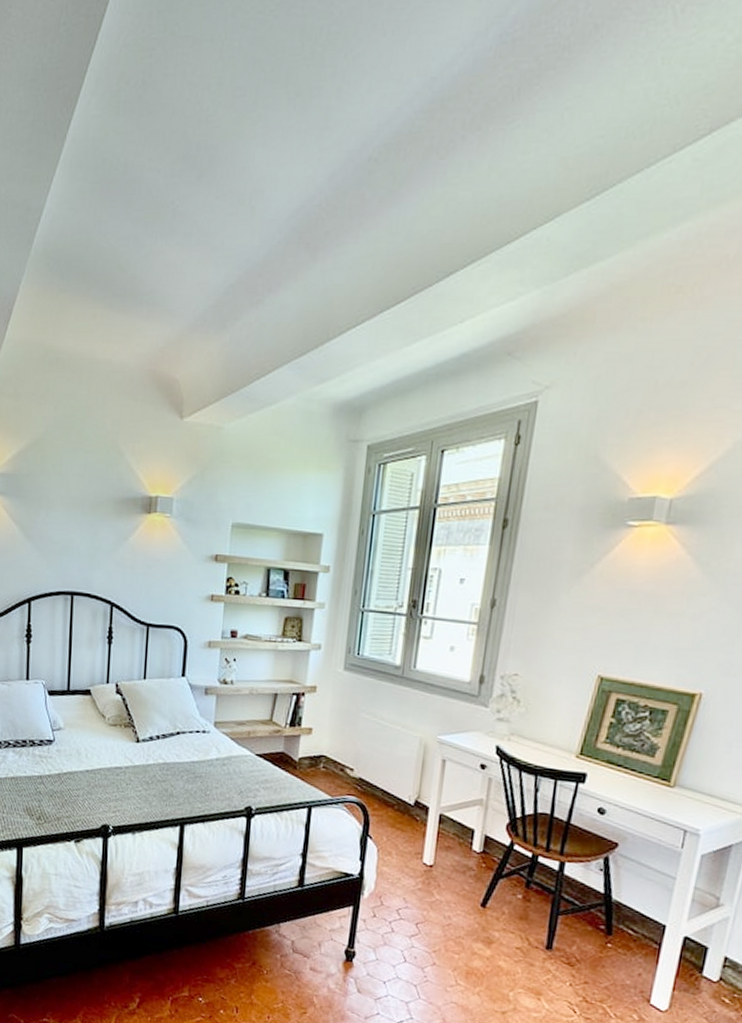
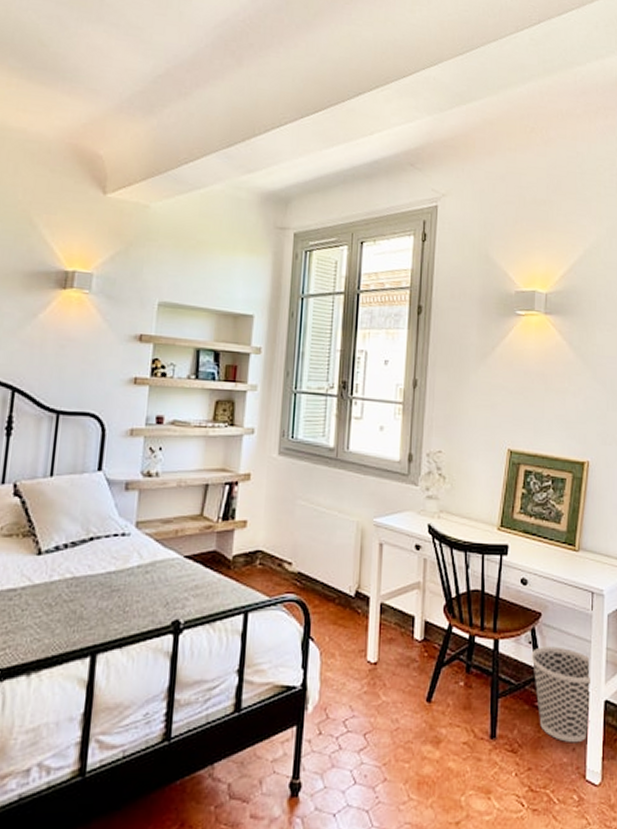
wastebasket: none [600,875,674,970] -> present [531,646,591,743]

